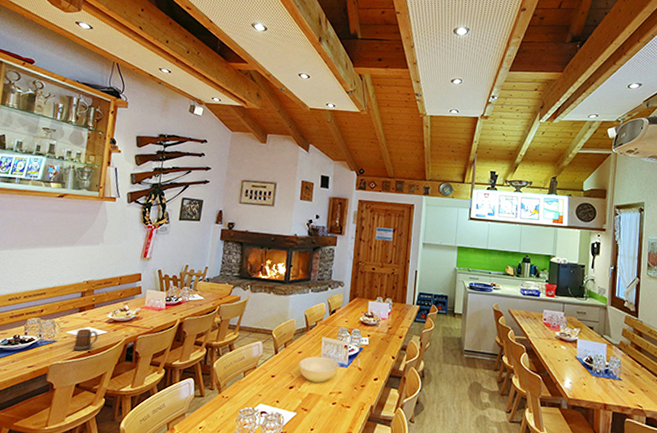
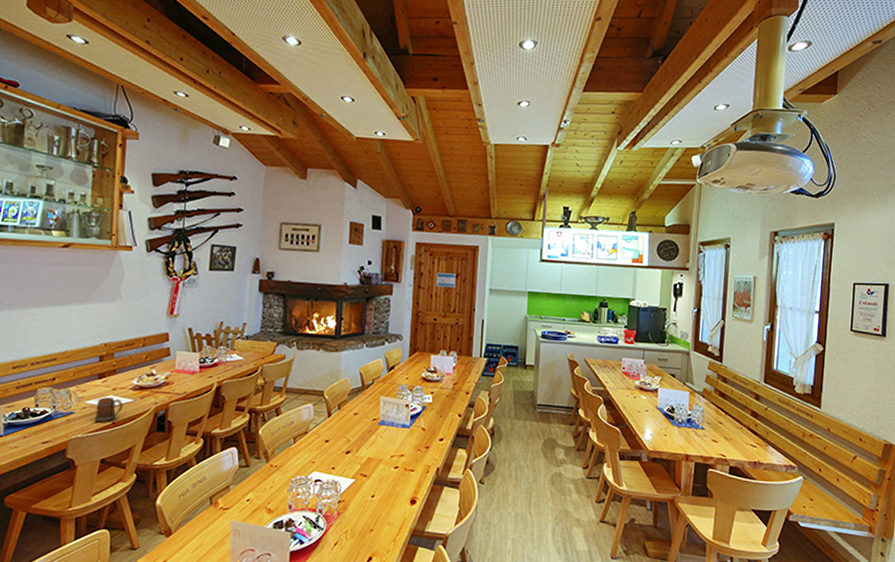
bowl: present [299,356,339,383] -> none [355,417,400,447]

